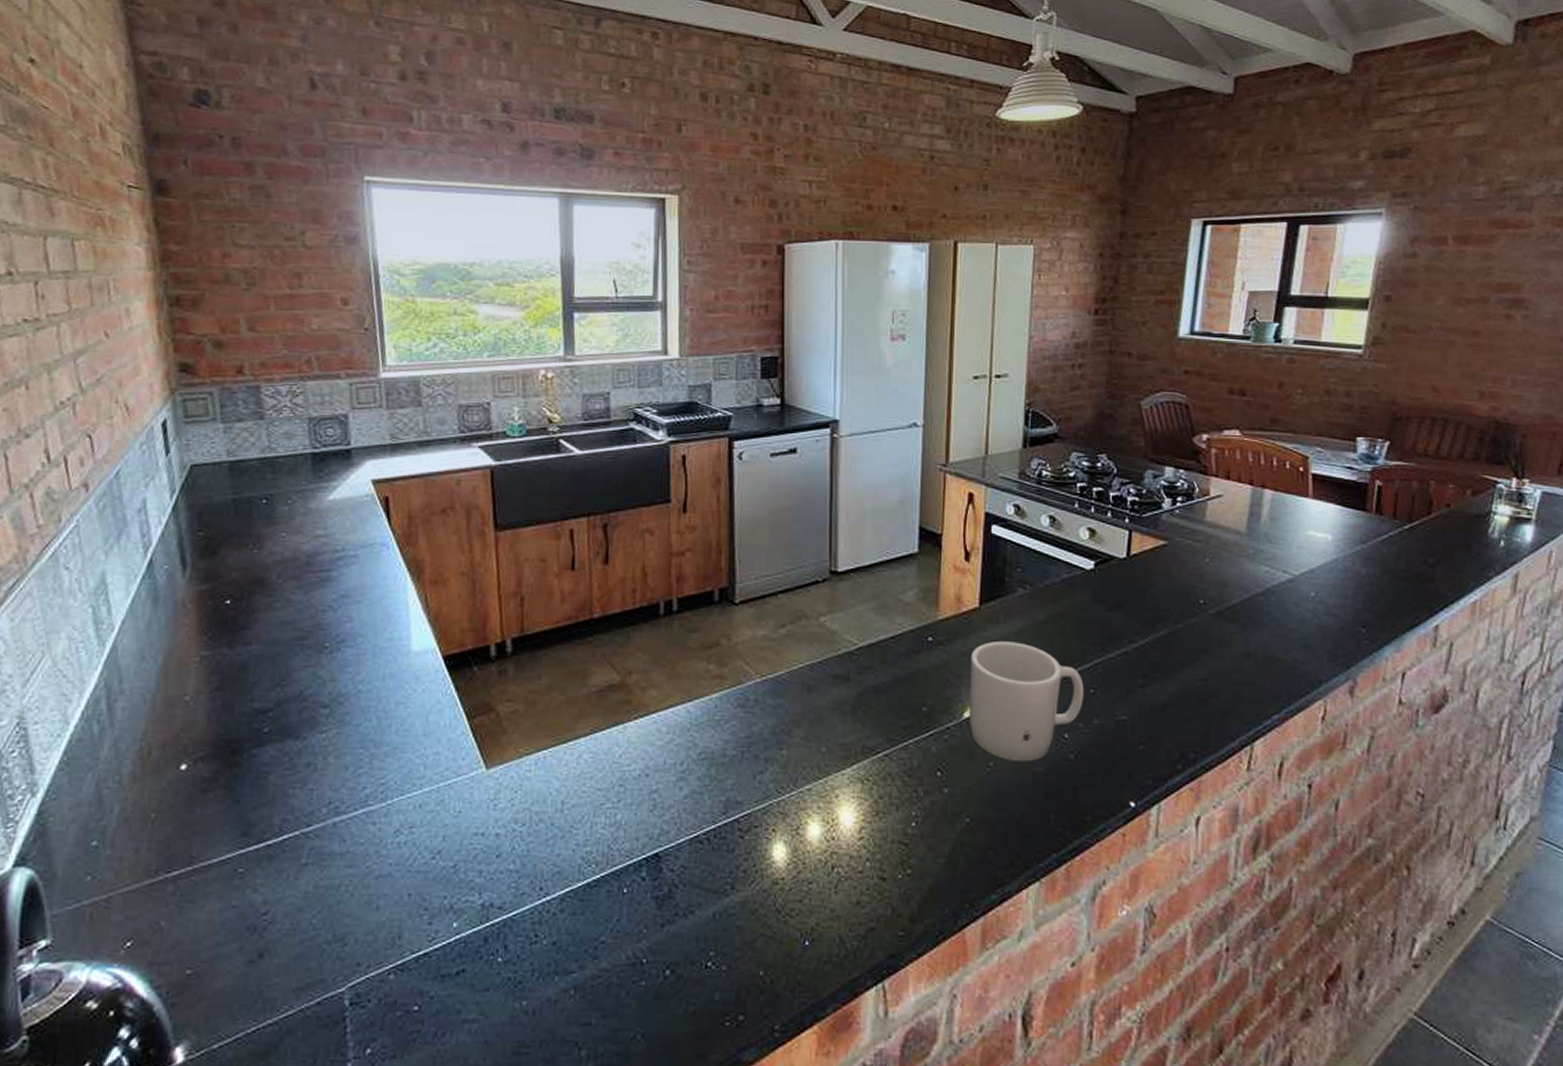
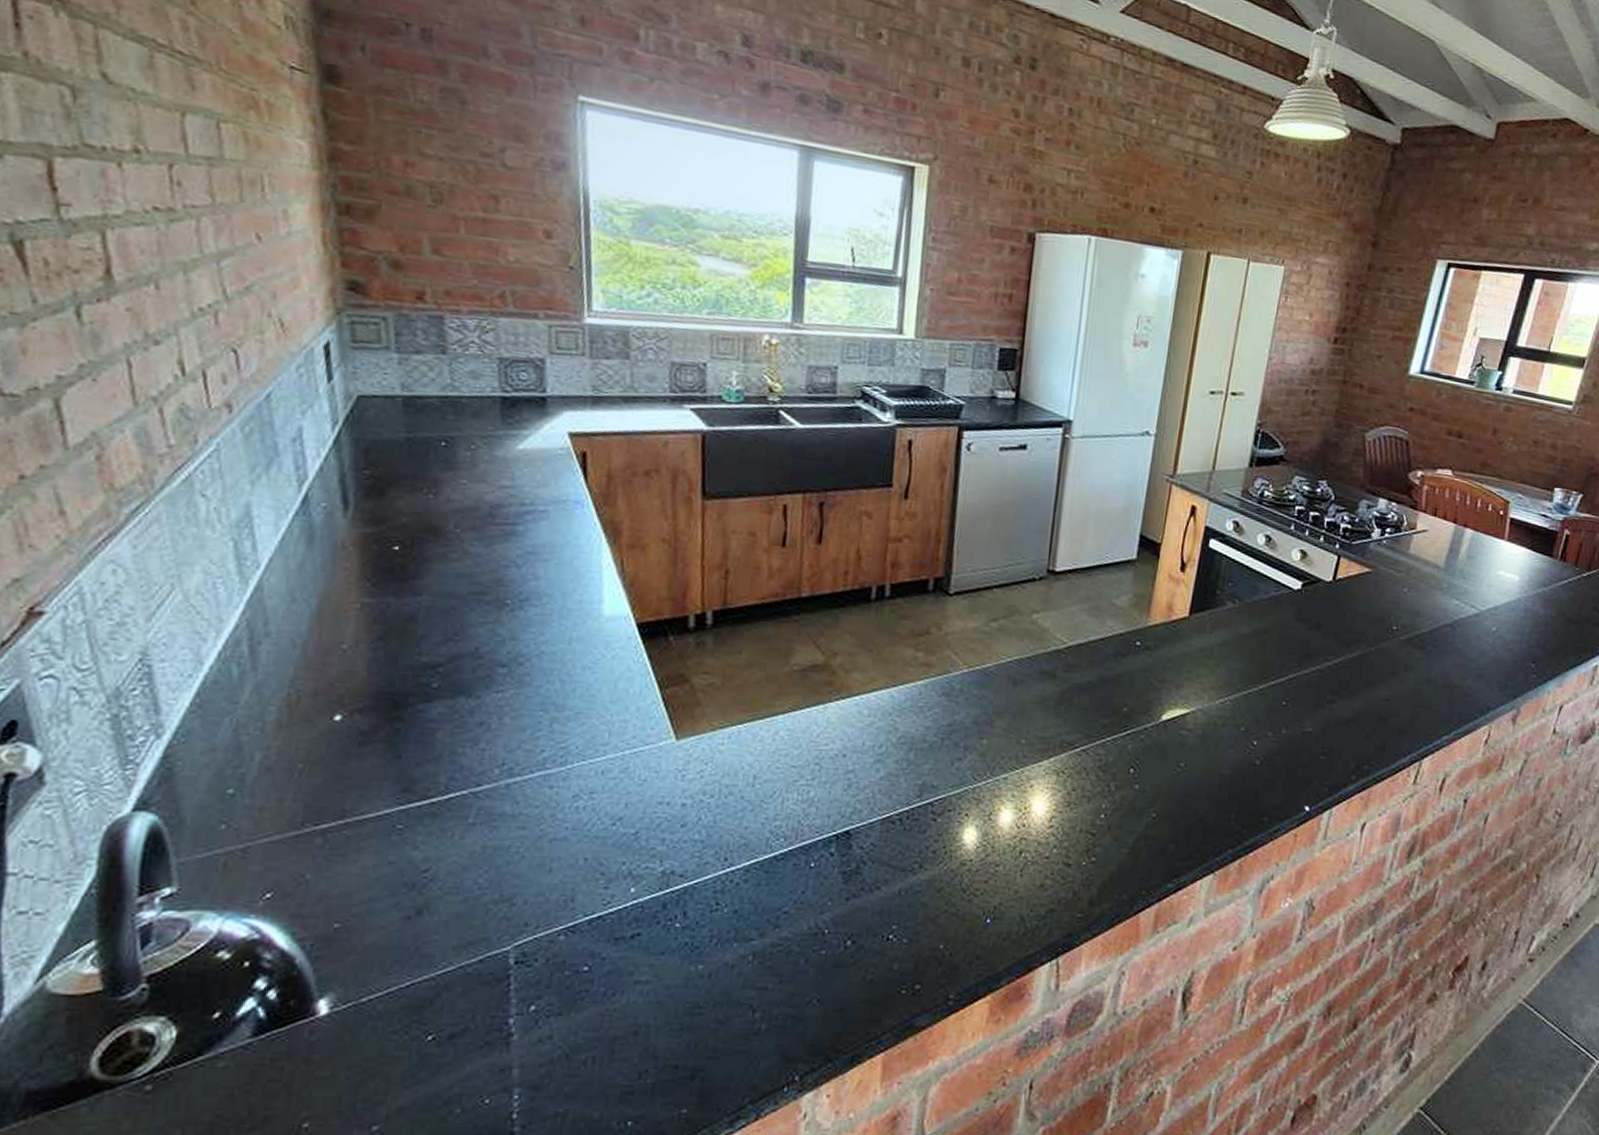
mug: present [969,640,1085,761] -> none [1166,650,1278,764]

